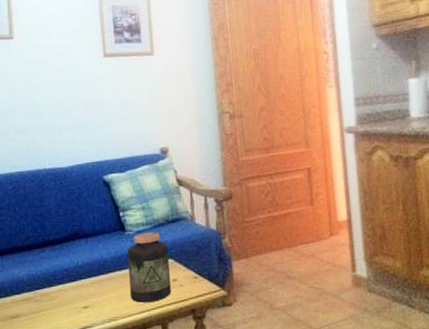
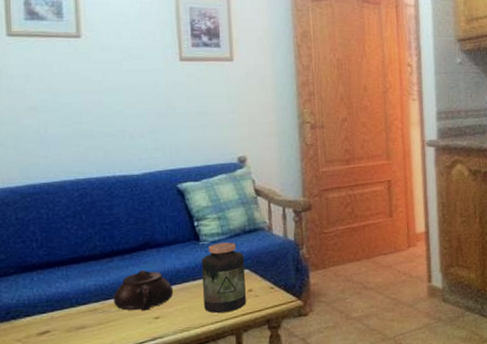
teapot: none [44,260,102,301] -> present [113,270,174,311]

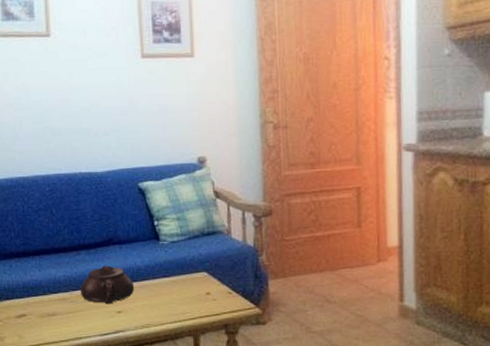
jar: present [201,242,246,313] -> none [160,243,204,314]

